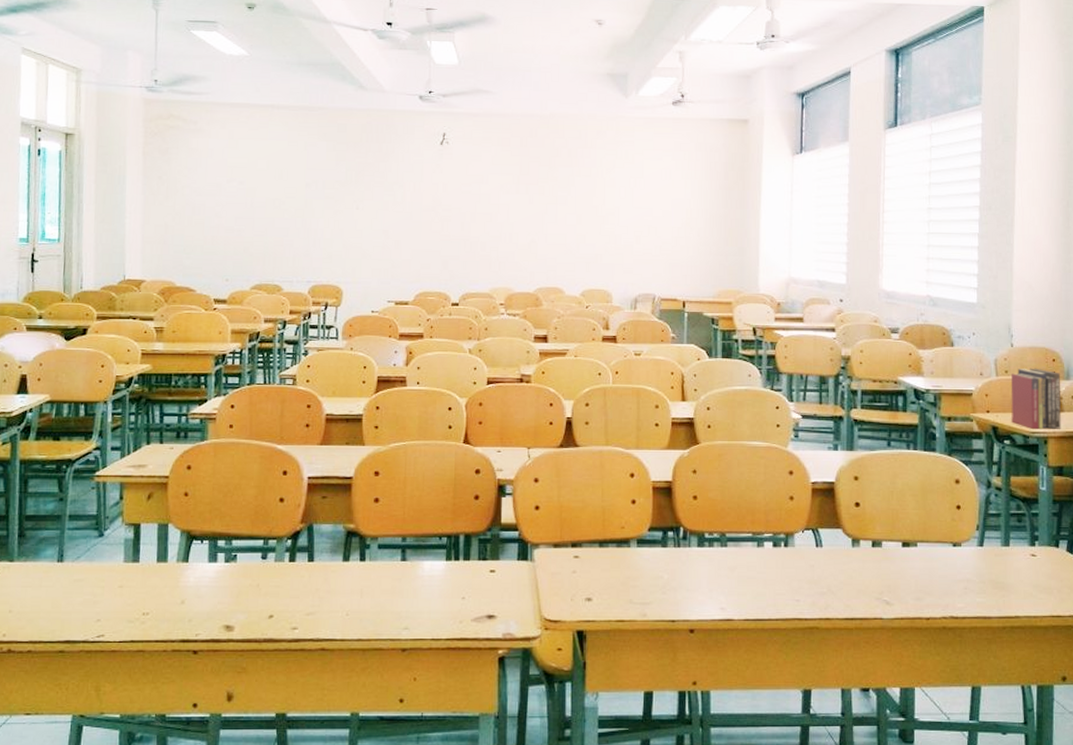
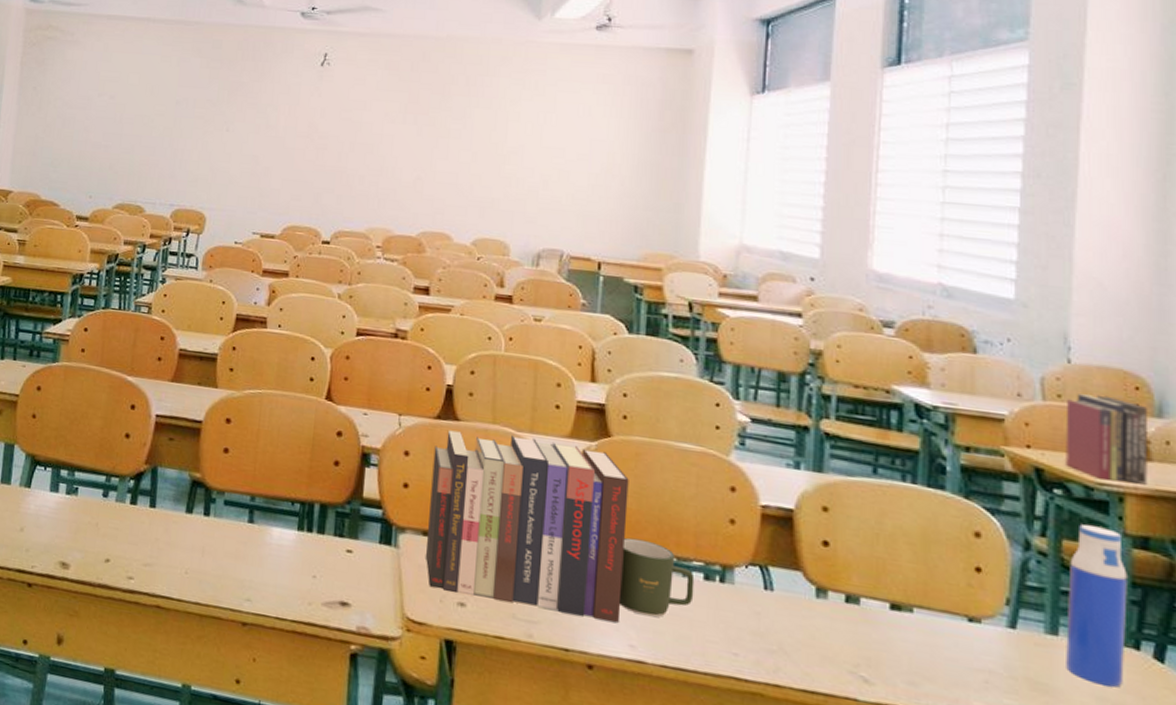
books: none [556,452,714,592] -> present [425,430,629,622]
mug: none [711,523,766,583] -> present [618,537,695,618]
water bottle: none [1014,464,1051,576] -> present [1066,524,1128,687]

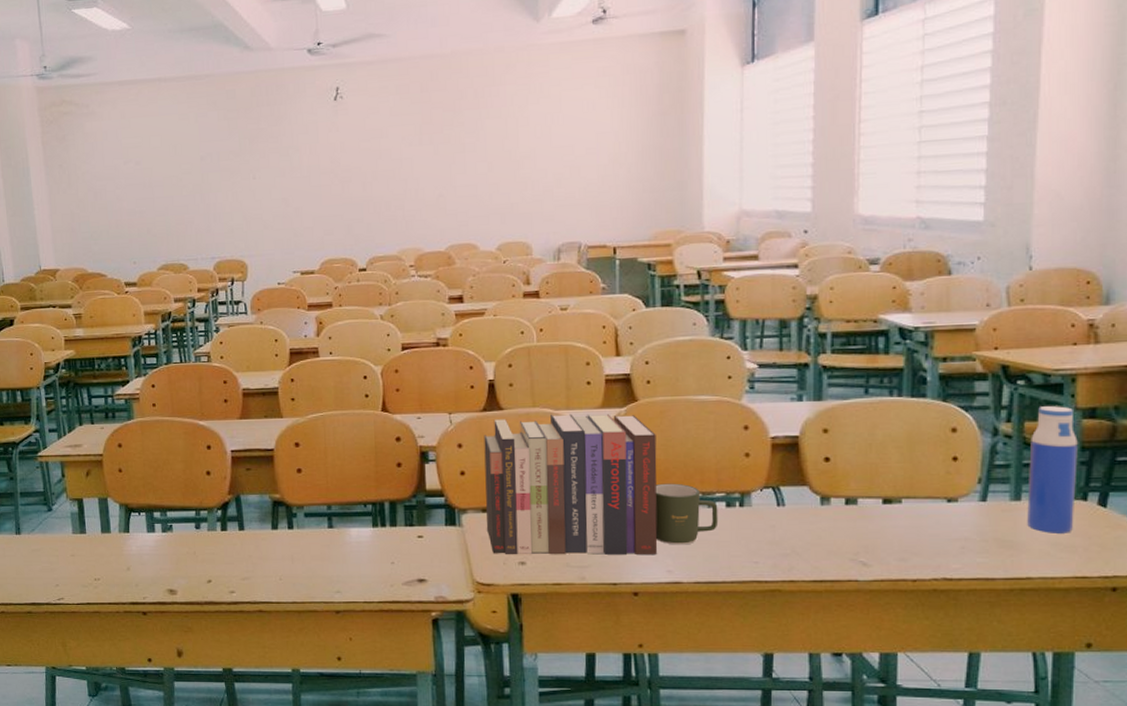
books: present [1065,394,1149,485] -> none [1027,293,1098,367]

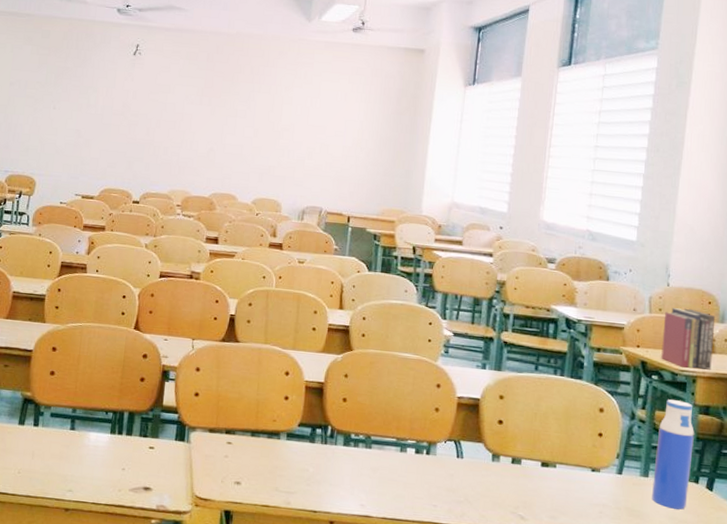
books: present [484,413,658,555] -> none [211,350,365,489]
mug: present [655,483,719,545] -> none [353,425,409,483]
books: none [1027,293,1098,367] -> present [661,308,716,370]

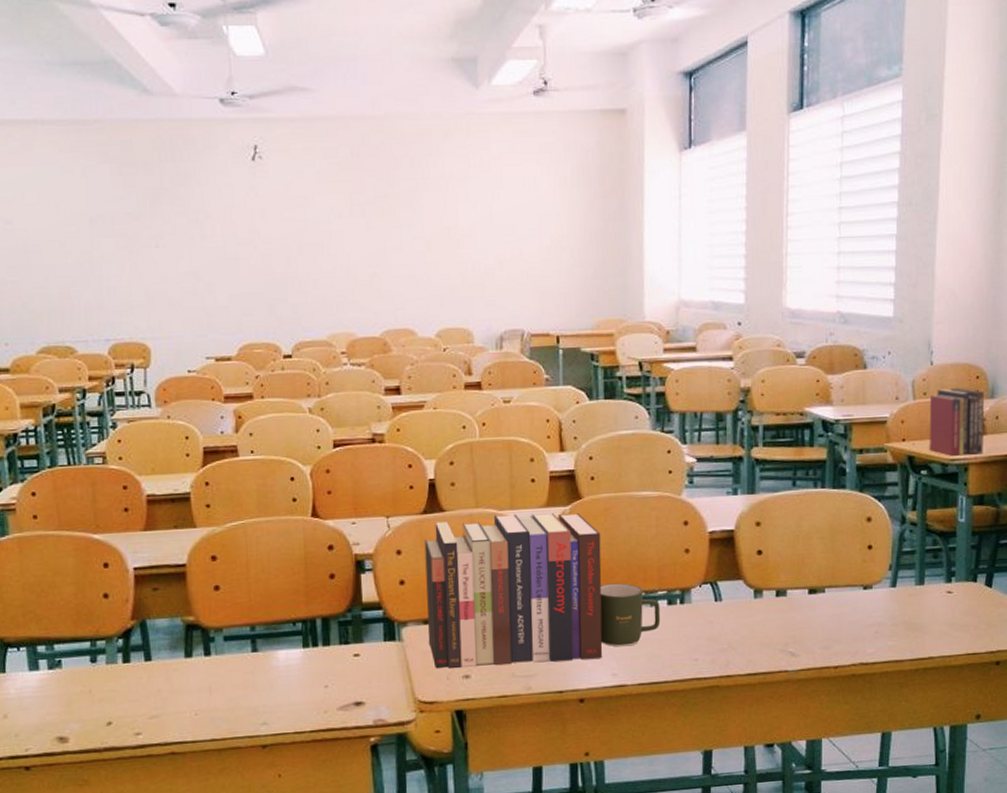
books: none [211,350,365,489] -> present [424,512,603,669]
mug: none [353,425,409,483] -> present [599,582,661,647]
water bottle: present [652,399,694,510] -> none [929,494,969,614]

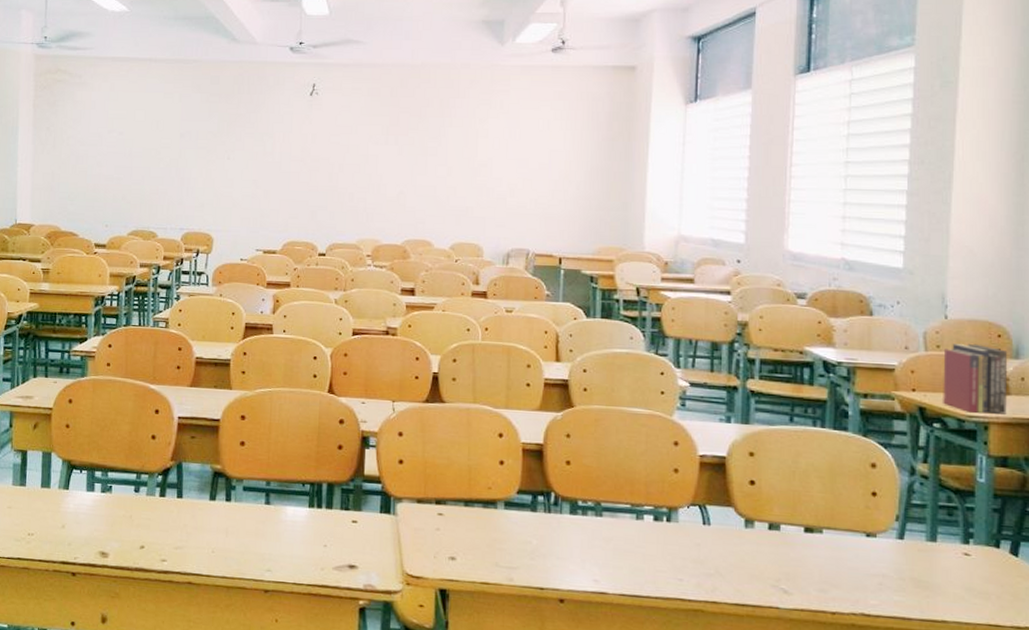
books: present [424,512,603,669] -> none [420,411,590,562]
mug: present [599,582,661,647] -> none [583,491,646,555]

